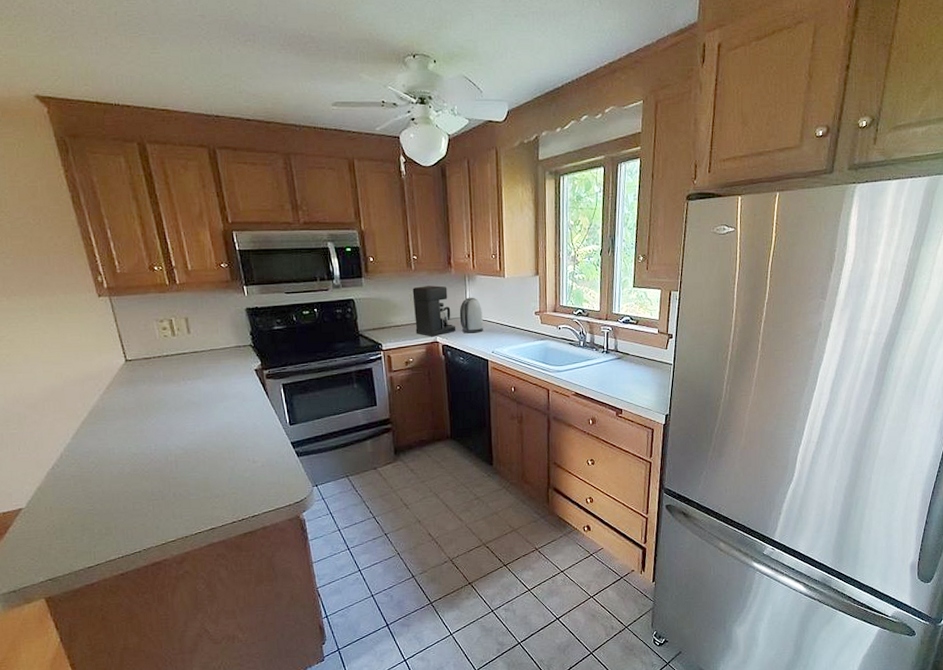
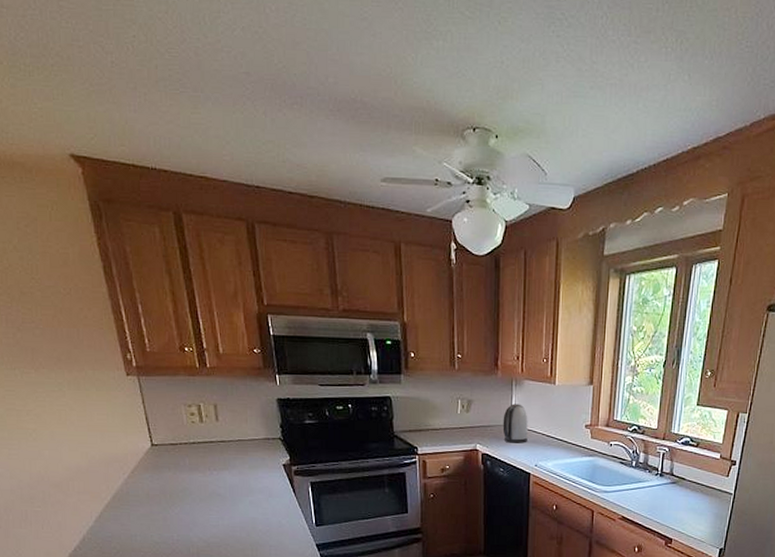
coffee maker: present [412,285,456,336] -> none [454,388,499,443]

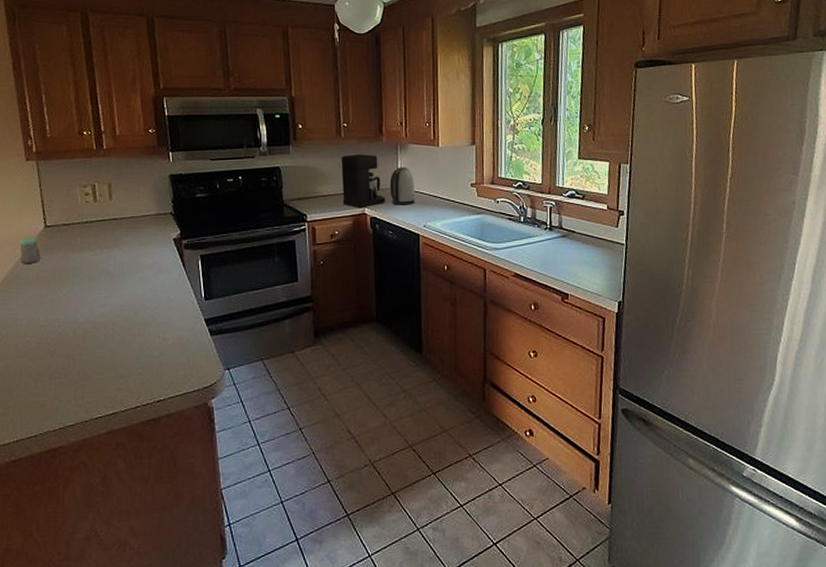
salt shaker: none [127,455,150,481] -> present [20,237,41,264]
coffee maker: none [454,388,499,443] -> present [341,154,386,208]

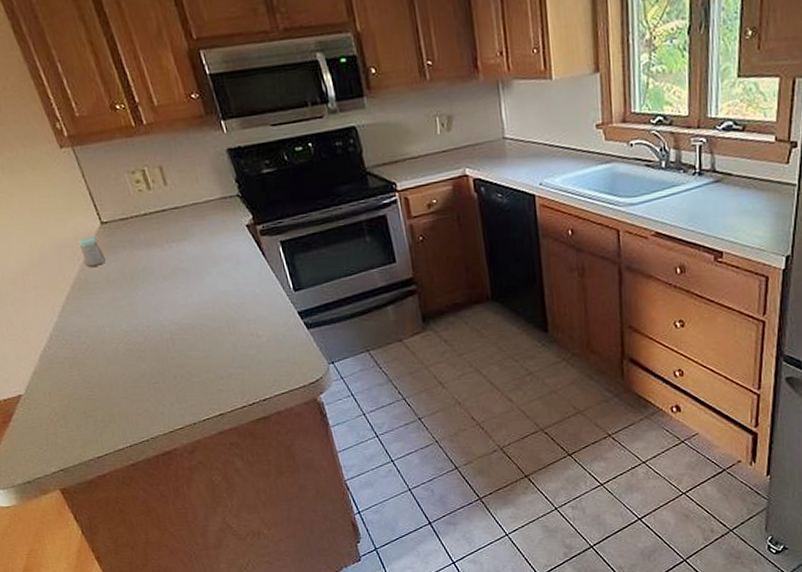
coffee maker: present [341,154,386,208] -> none [429,98,491,169]
kettle: present [389,167,415,205] -> none [492,110,526,161]

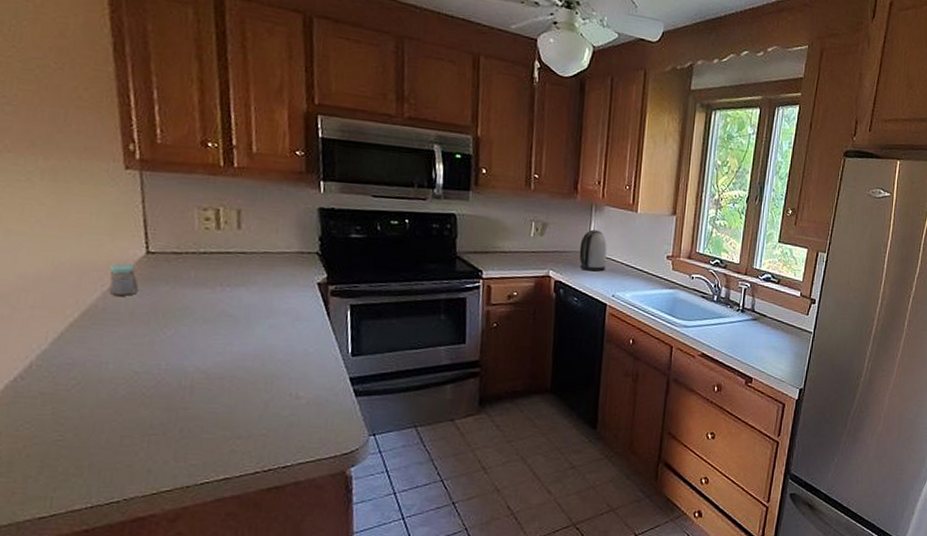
kettle: none [492,110,526,161] -> present [579,229,607,272]

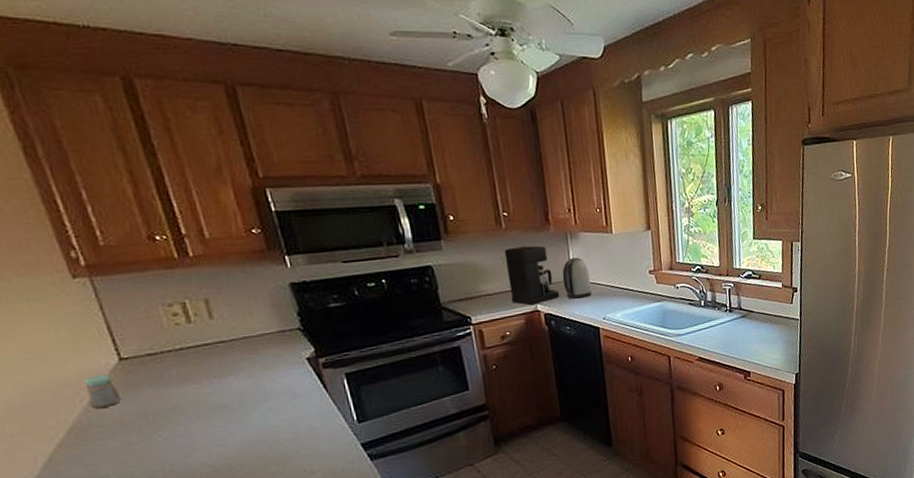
coffee maker: none [525,209,574,270] -> present [504,245,560,305]

